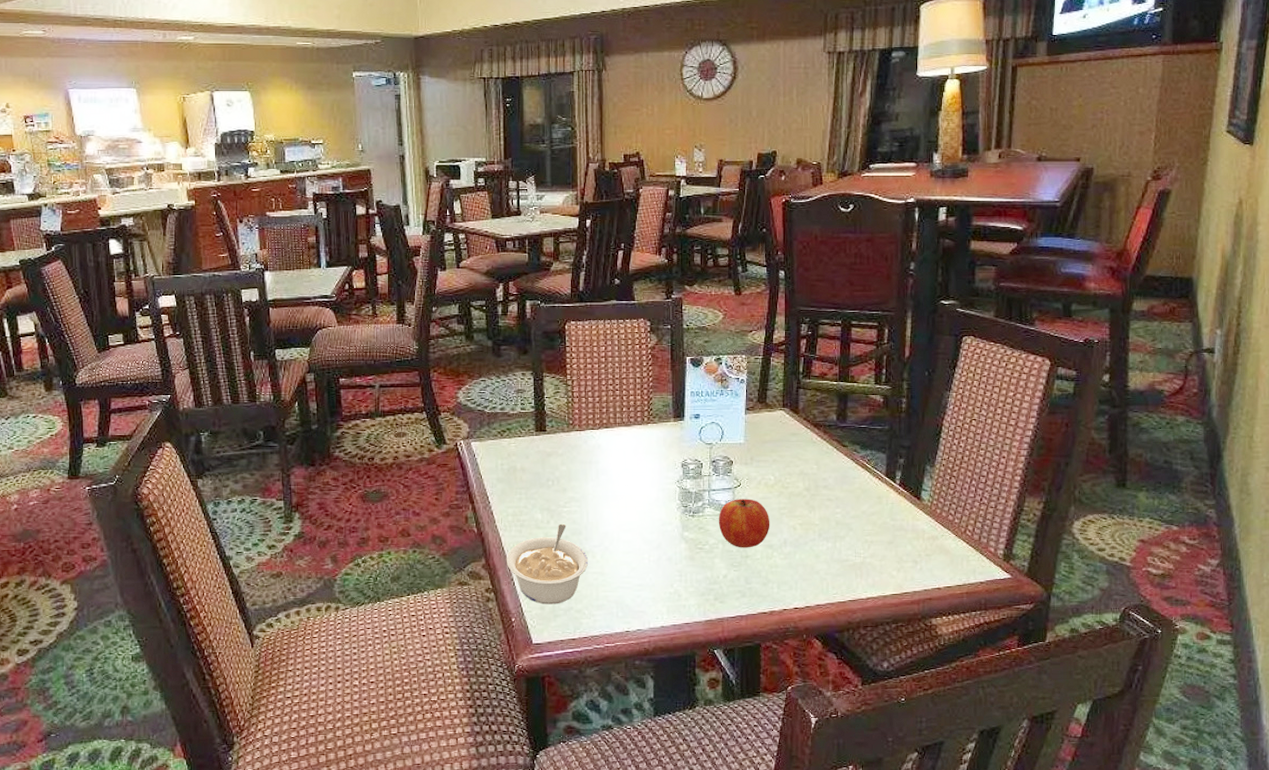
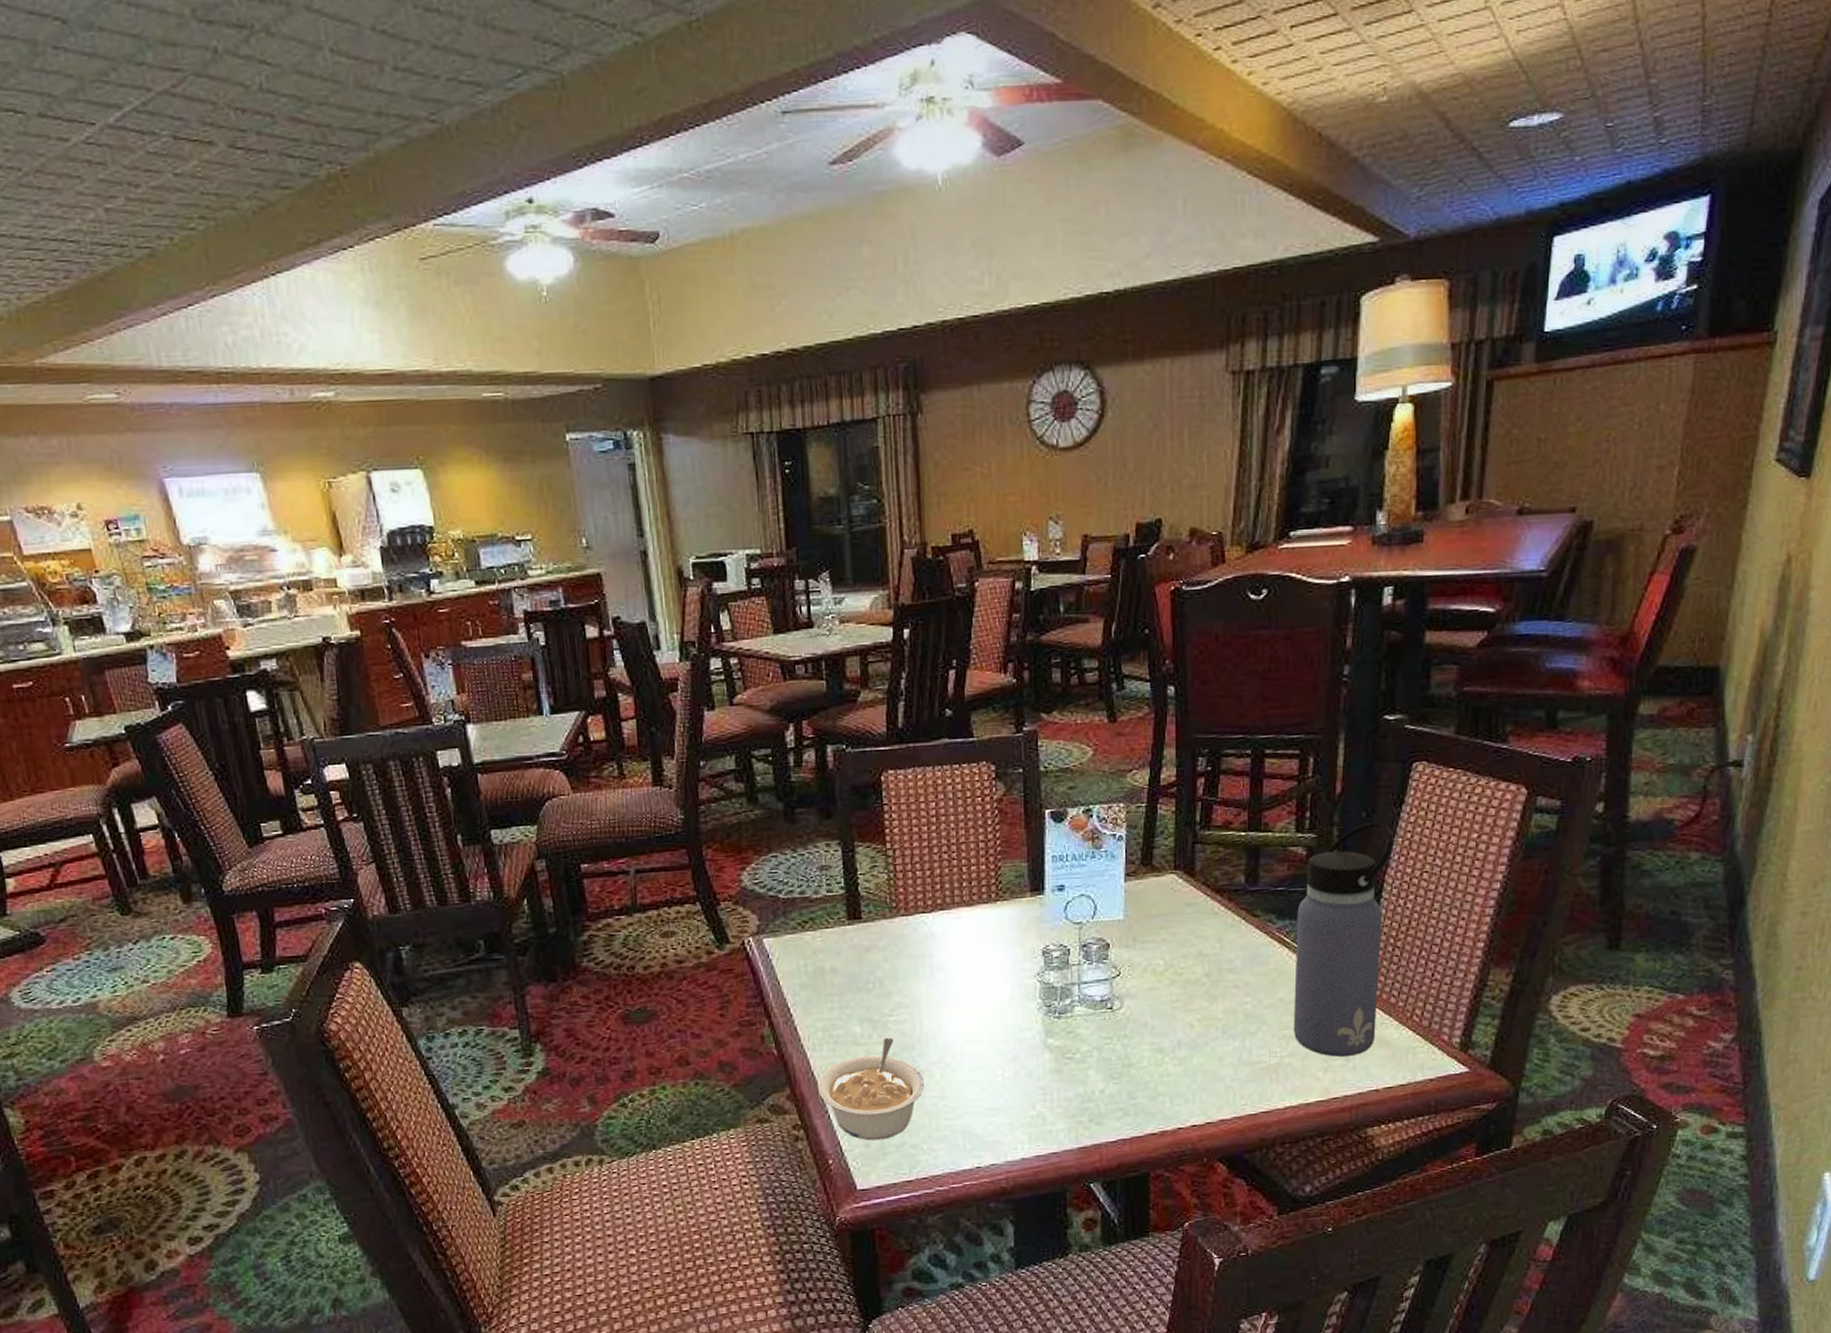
fruit: present [718,499,770,548] -> none [1092,991,1160,1055]
water bottle: none [873,379,949,560] -> present [1293,821,1393,1057]

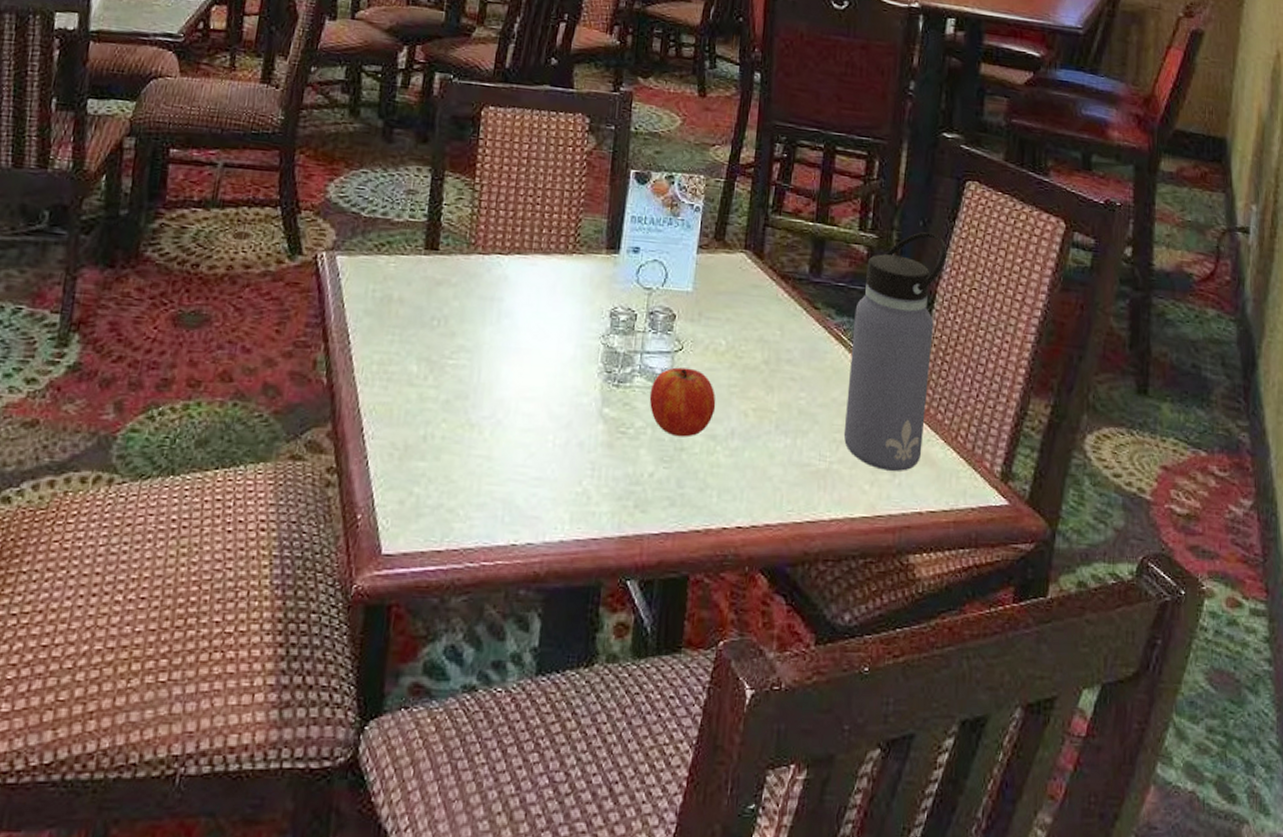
legume: present [817,1037,925,1141] -> none [360,381,473,498]
fruit: none [1092,991,1160,1055] -> present [649,367,716,437]

